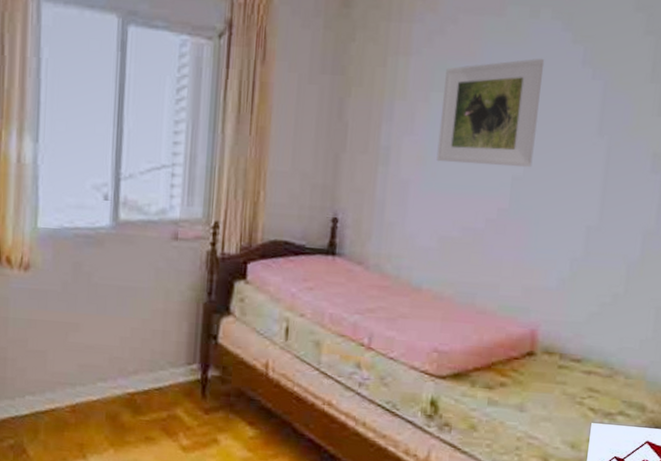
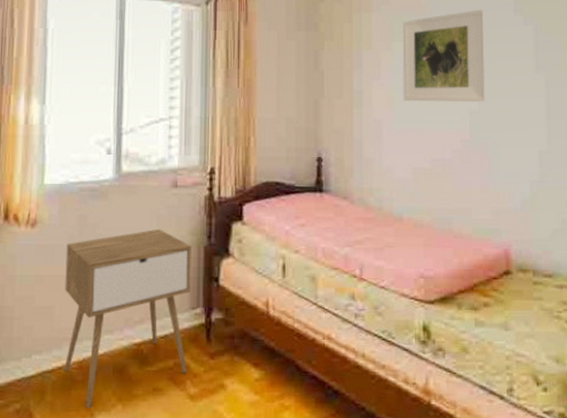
nightstand: none [57,281,190,450] -> present [64,228,192,409]

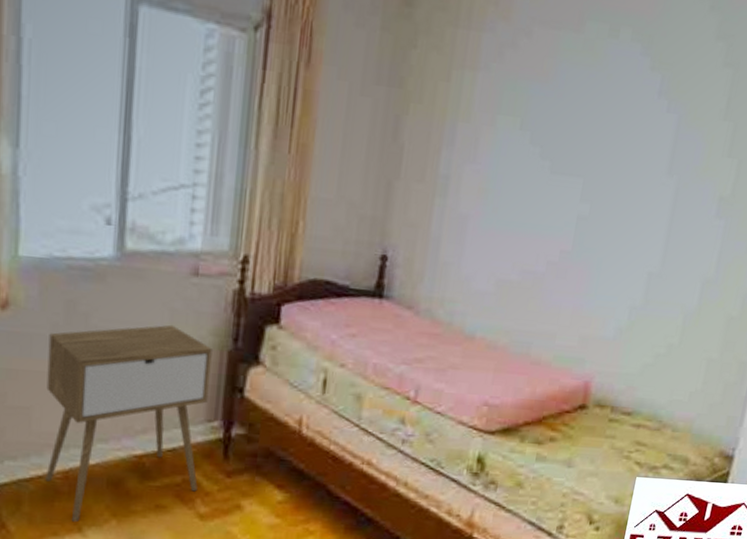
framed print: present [402,9,485,103] -> none [499,84,621,207]

